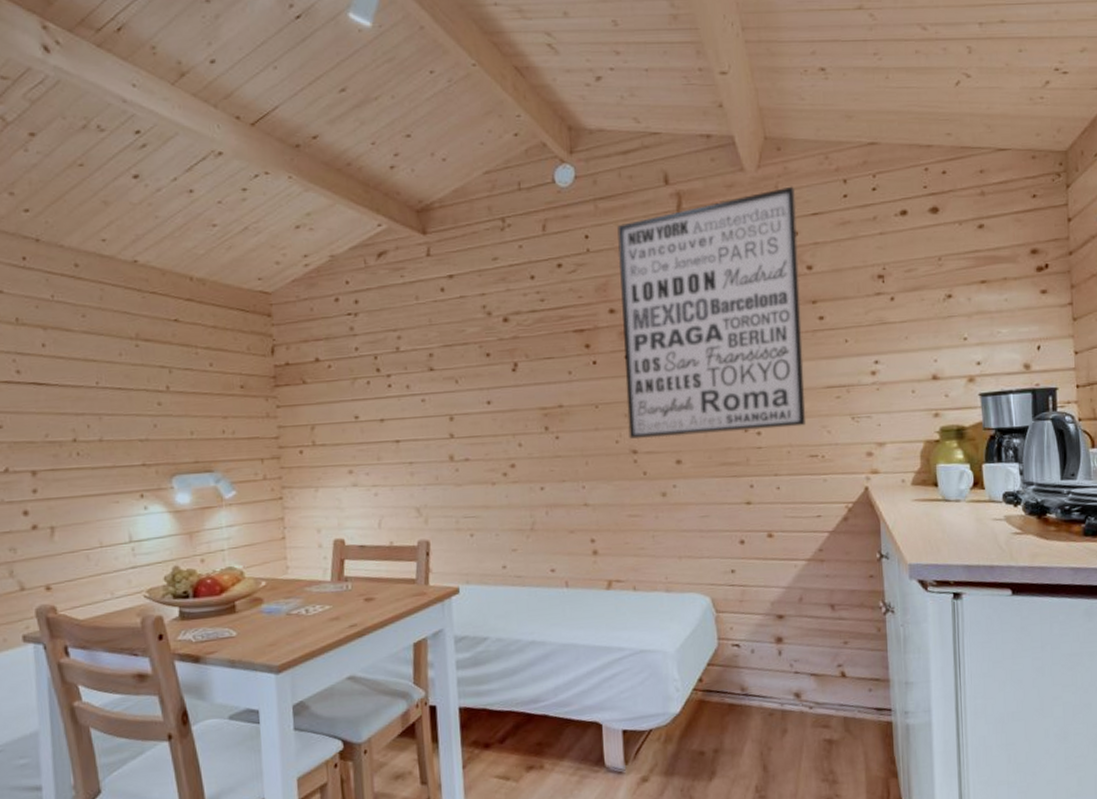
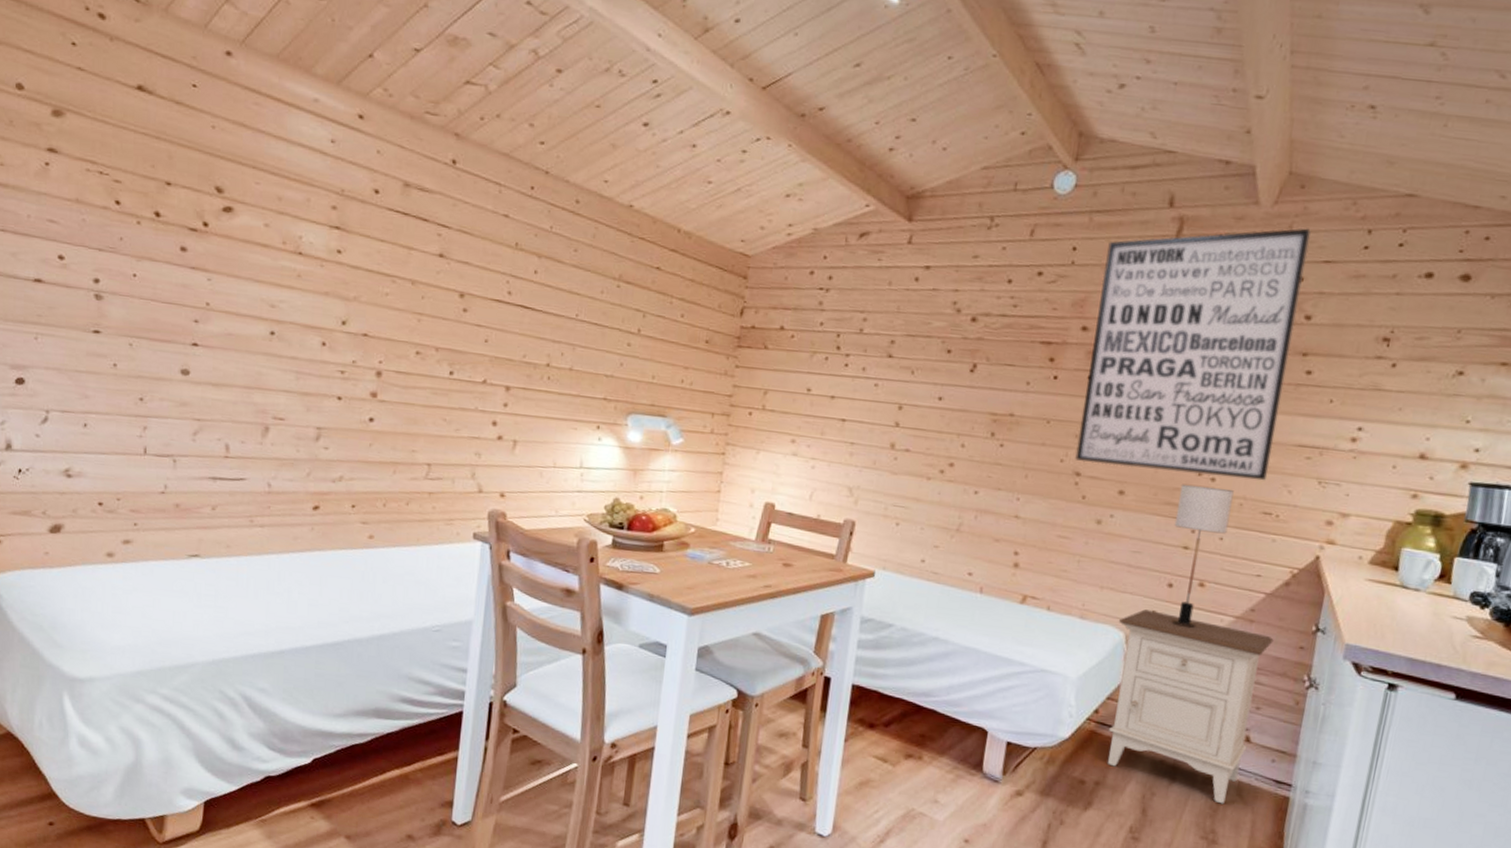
nightstand: none [702,569,846,744] -> present [1107,609,1274,805]
table lamp: none [731,440,782,580] -> present [1171,483,1234,629]

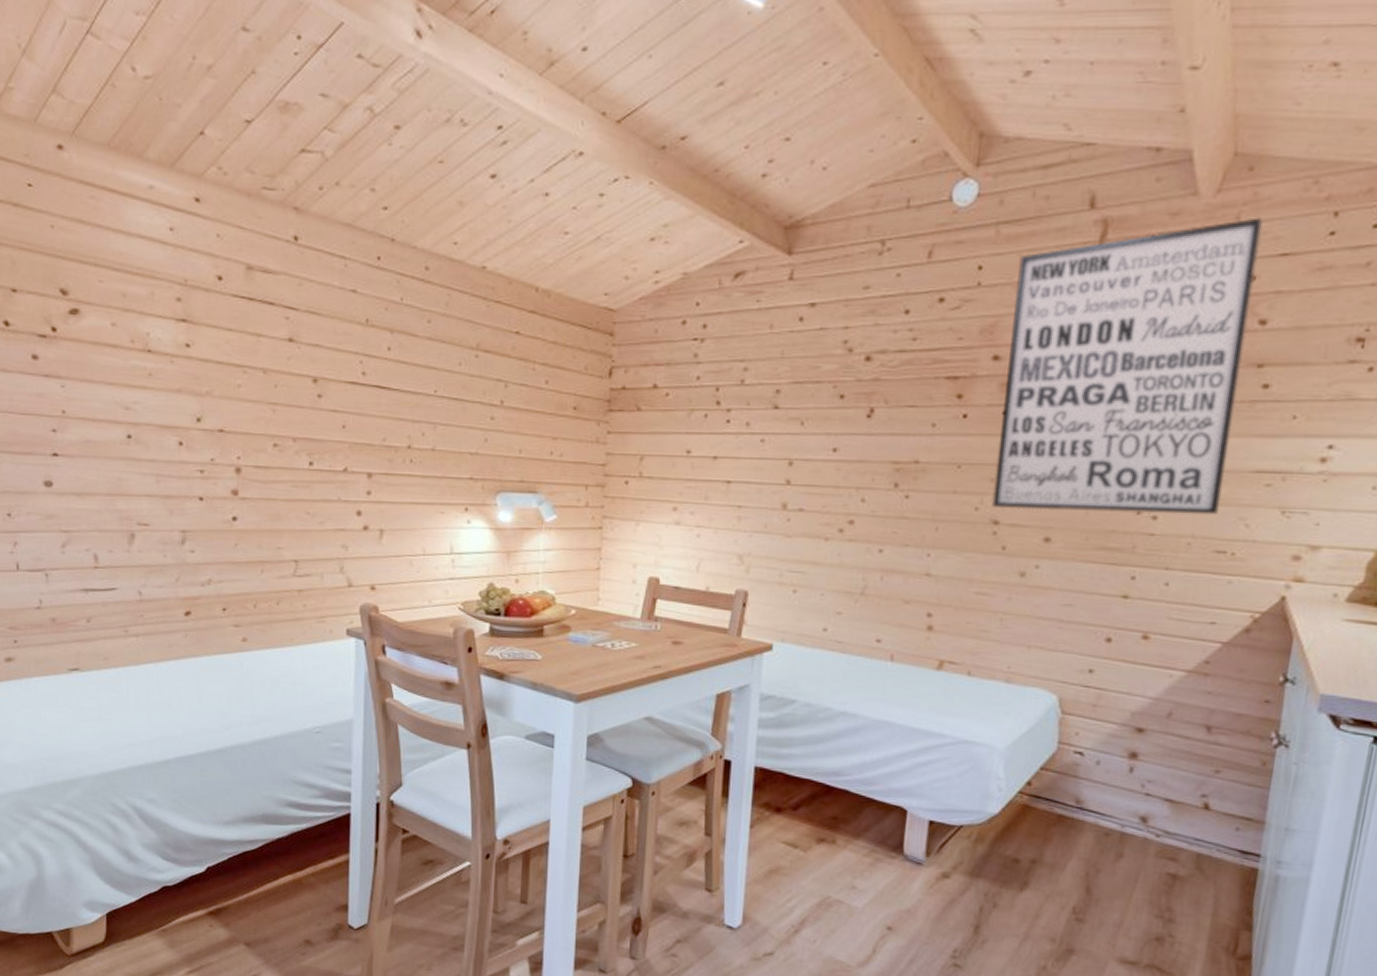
nightstand: present [1107,609,1274,805] -> none [1043,668,1234,879]
table lamp: present [1171,483,1234,629] -> none [1110,525,1180,687]

